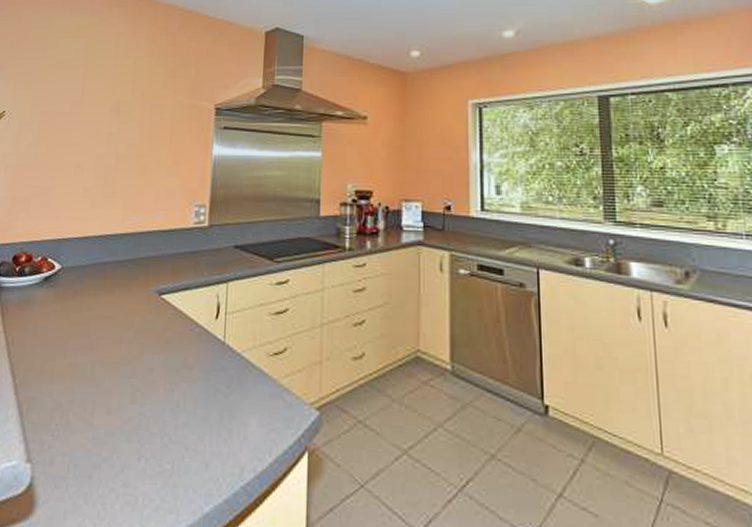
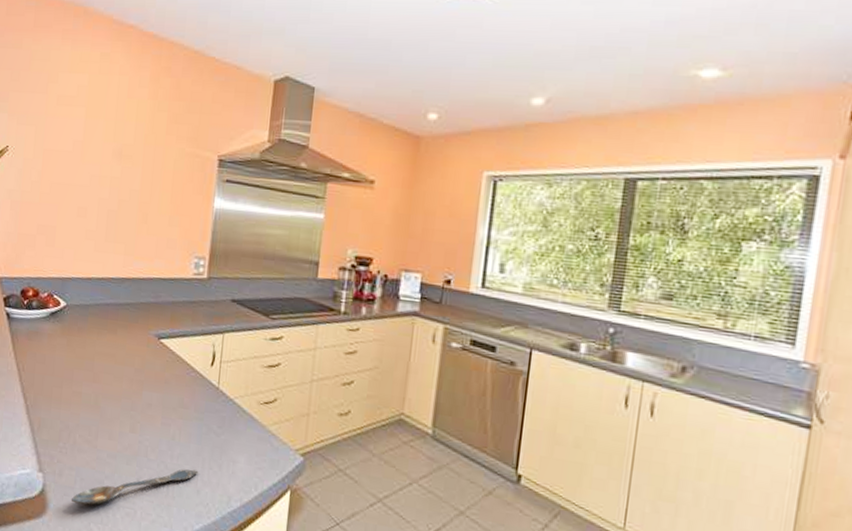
spoon: none [62,439,205,498] -> present [71,469,198,506]

